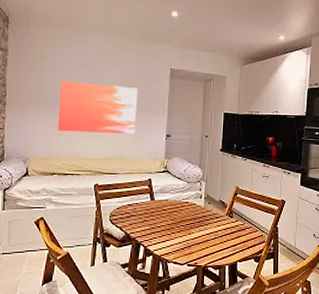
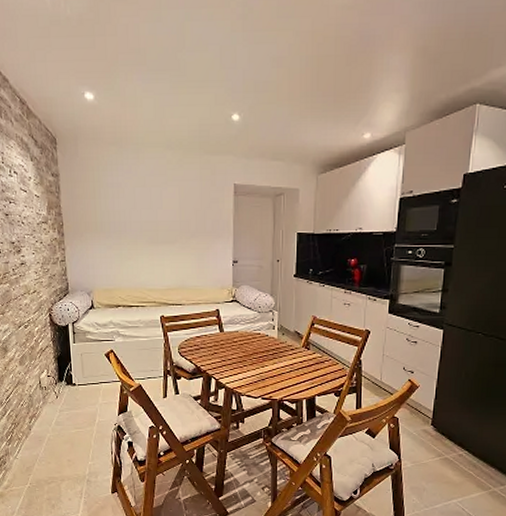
wall art: present [58,81,138,135] -> none [116,206,200,262]

